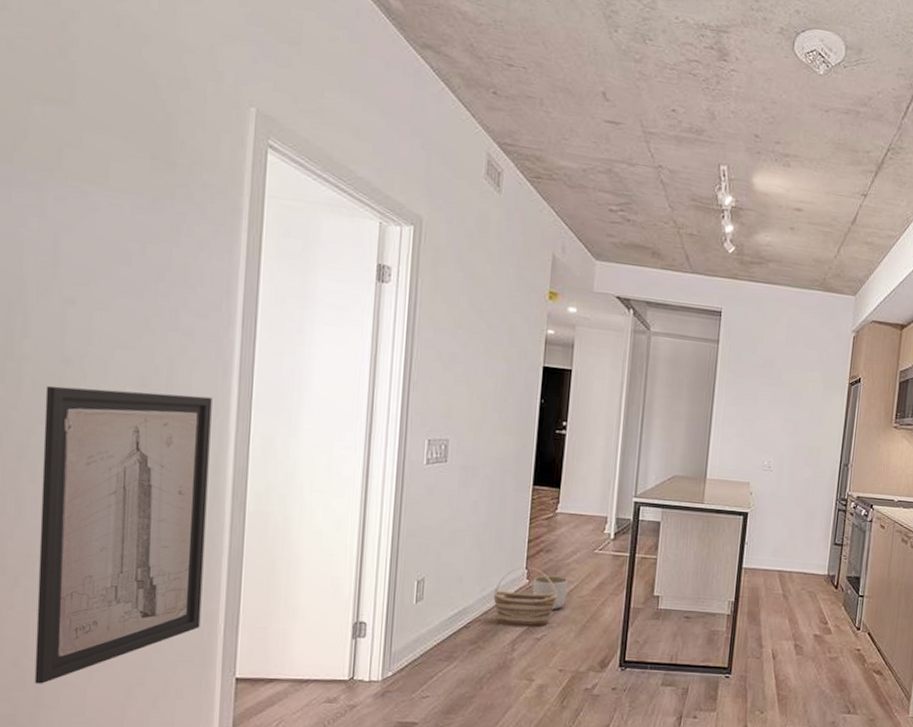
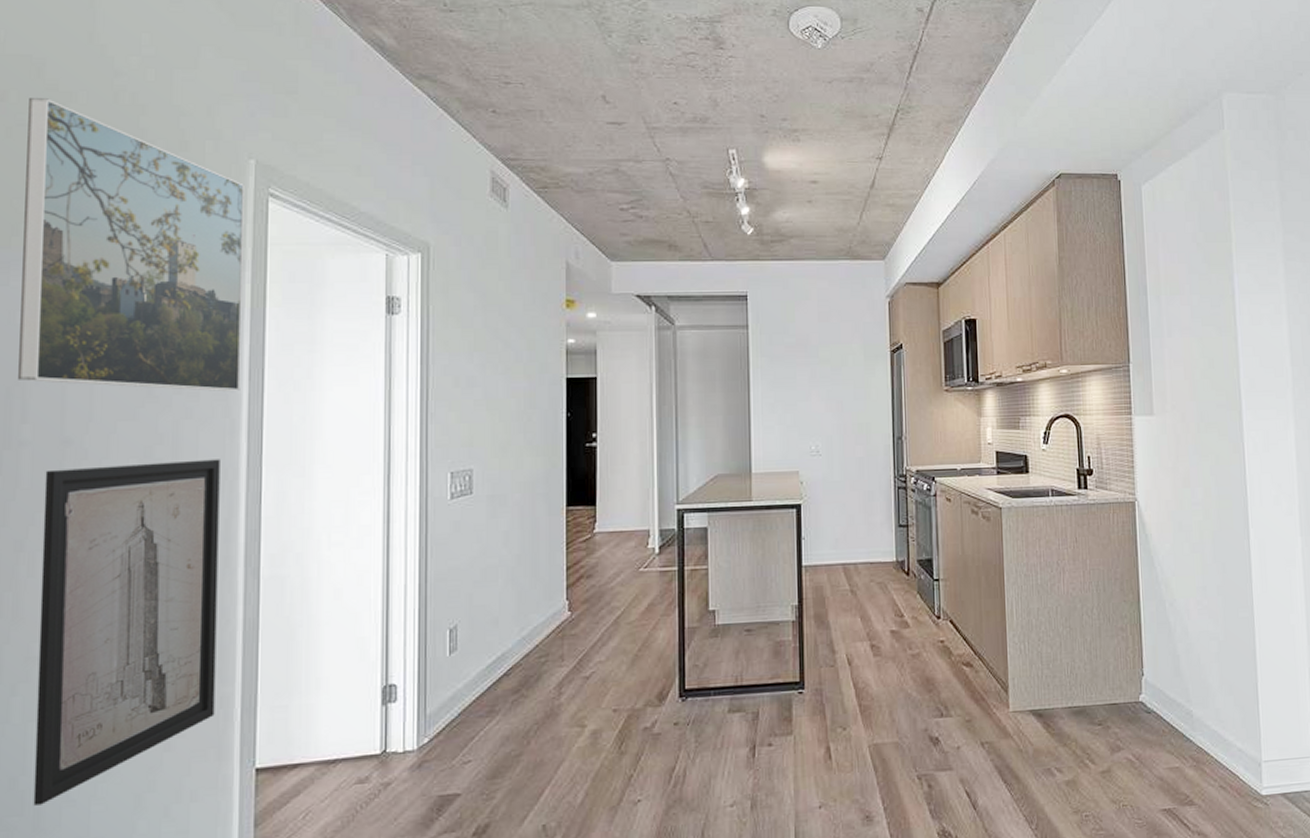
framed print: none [20,10,245,336] -> present [18,98,244,392]
basket: present [493,566,557,626] -> none [533,596,604,667]
planter: present [532,575,569,610] -> none [575,602,614,642]

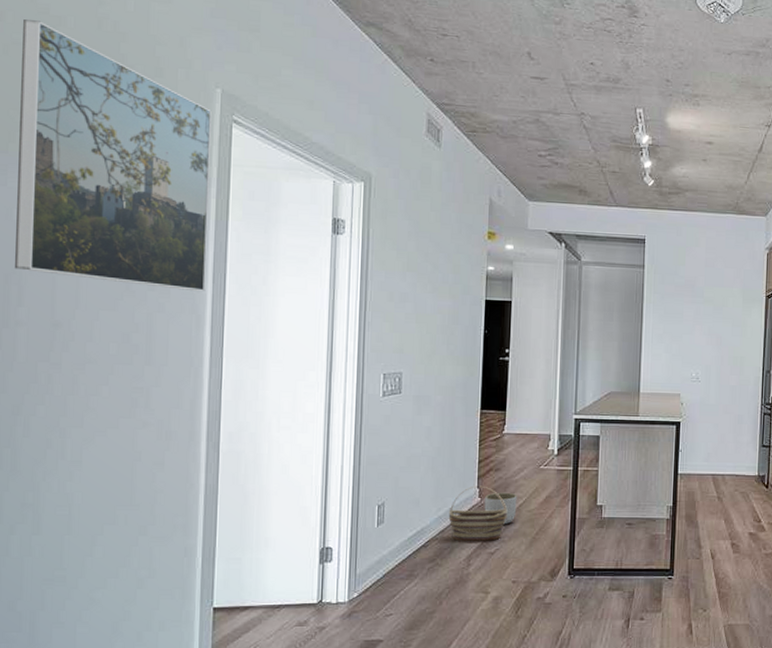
wall art: present [33,459,220,806] -> none [29,347,187,624]
basket: none [533,596,604,667] -> present [448,485,508,542]
planter: none [575,602,614,642] -> present [484,492,517,525]

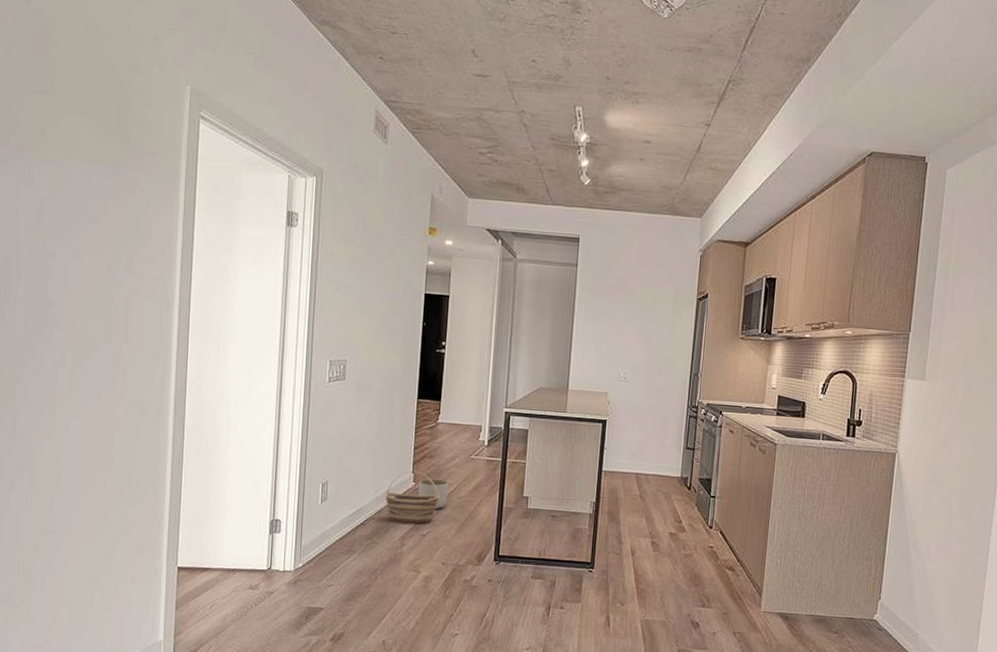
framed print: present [15,19,212,292] -> none [15,21,182,278]

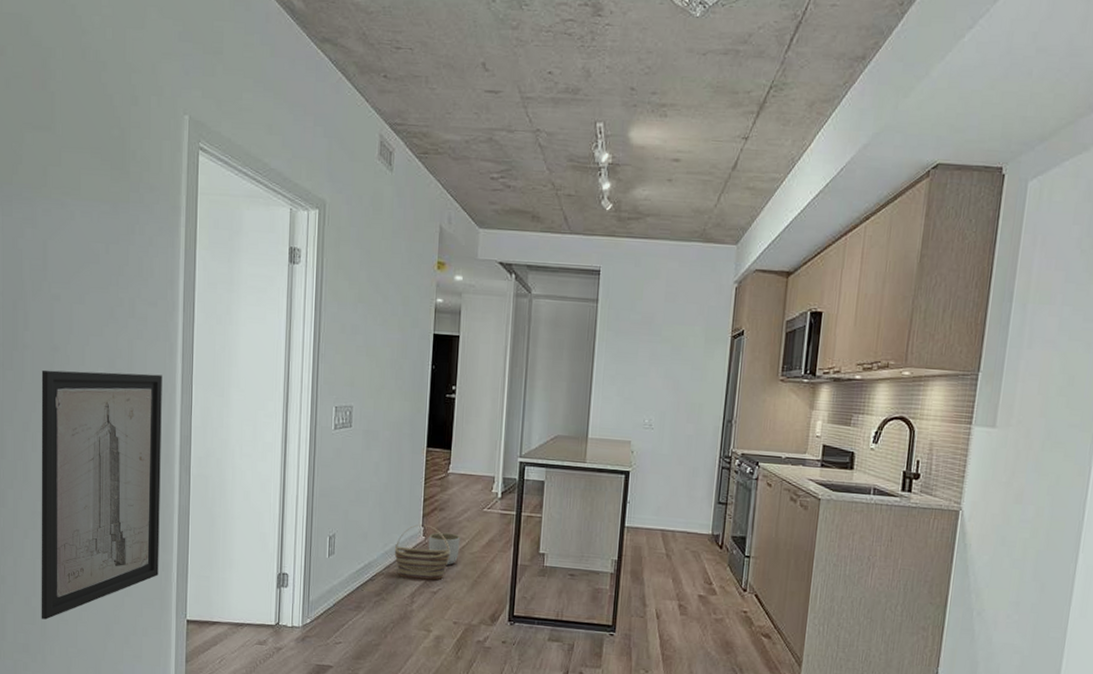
wall art: none [25,324,158,570] -> present [41,370,162,620]

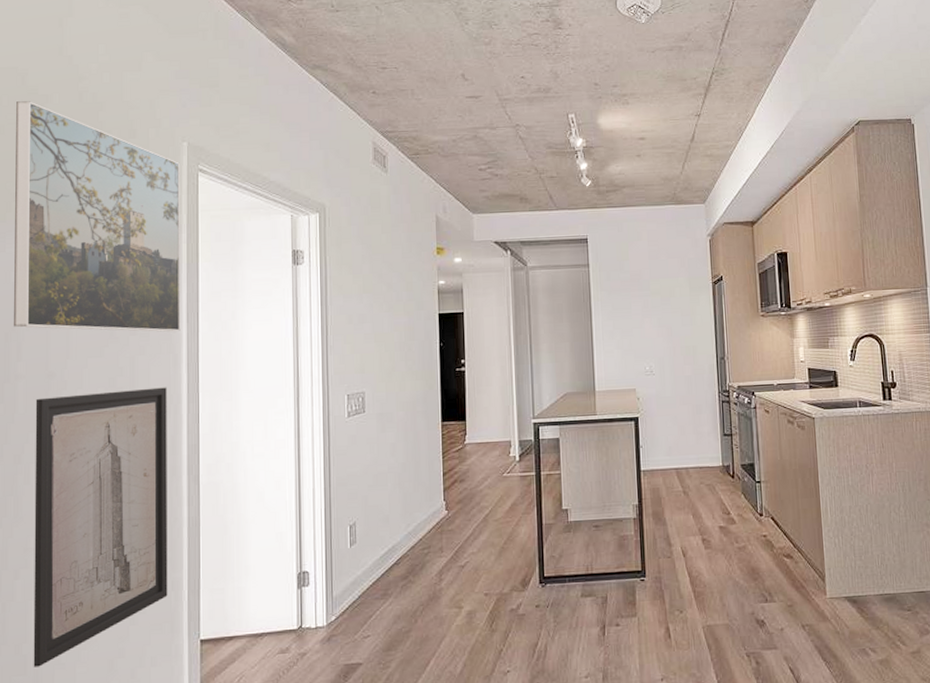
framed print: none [21,53,181,320] -> present [14,101,181,332]
basket: present [394,524,451,581] -> none [417,498,475,557]
planter: present [428,532,460,566] -> none [451,503,484,536]

